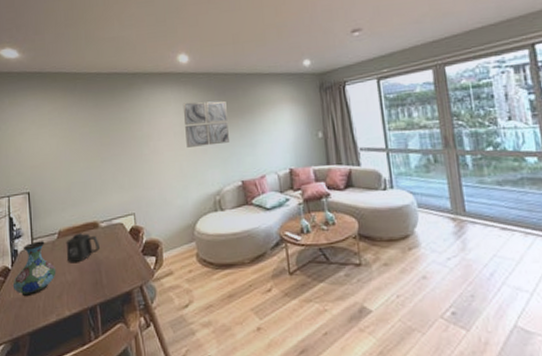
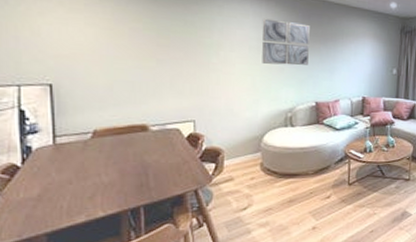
vase: present [12,241,56,296] -> none [23,139,88,195]
mug: present [65,233,100,263] -> none [103,135,148,165]

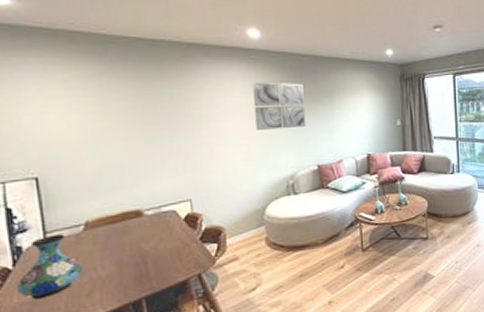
vase: none [23,139,88,195] -> present [15,234,84,299]

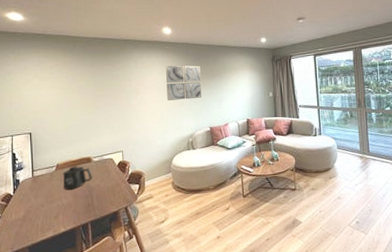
vase: present [15,234,84,299] -> none [14,172,54,217]
mug: none [96,223,145,257] -> present [62,166,92,190]

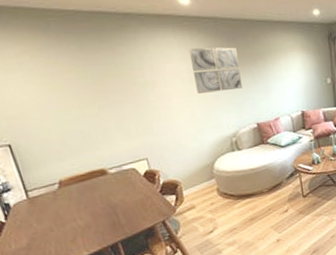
mug: present [62,166,92,190] -> none [69,181,113,210]

